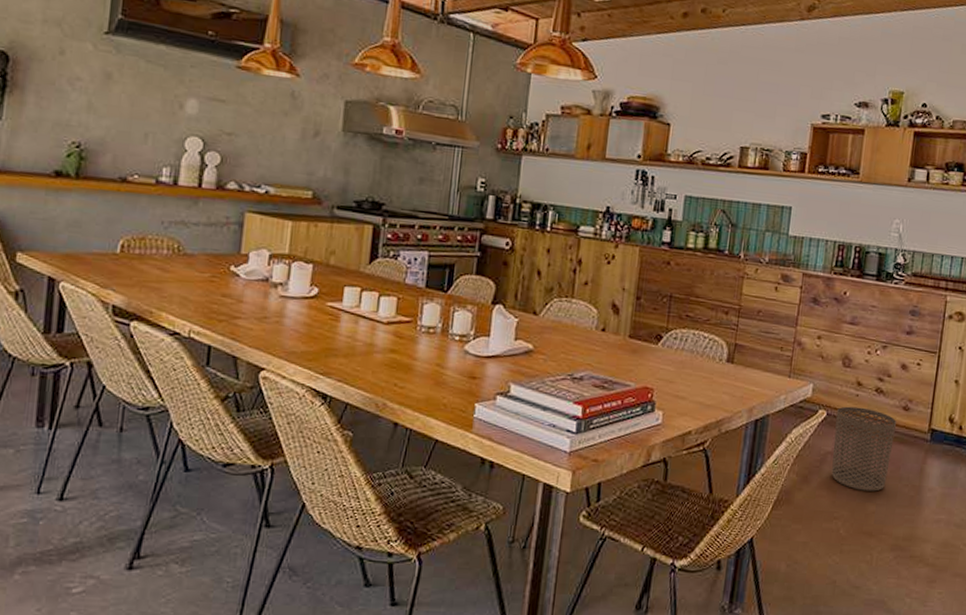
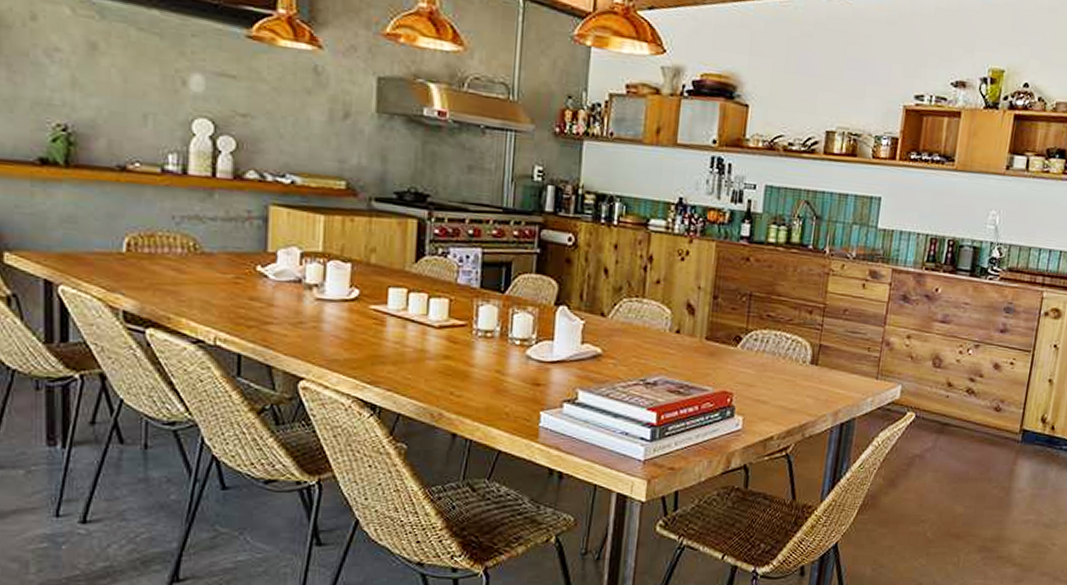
waste bin: present [831,406,896,492] -> none [919,408,987,494]

